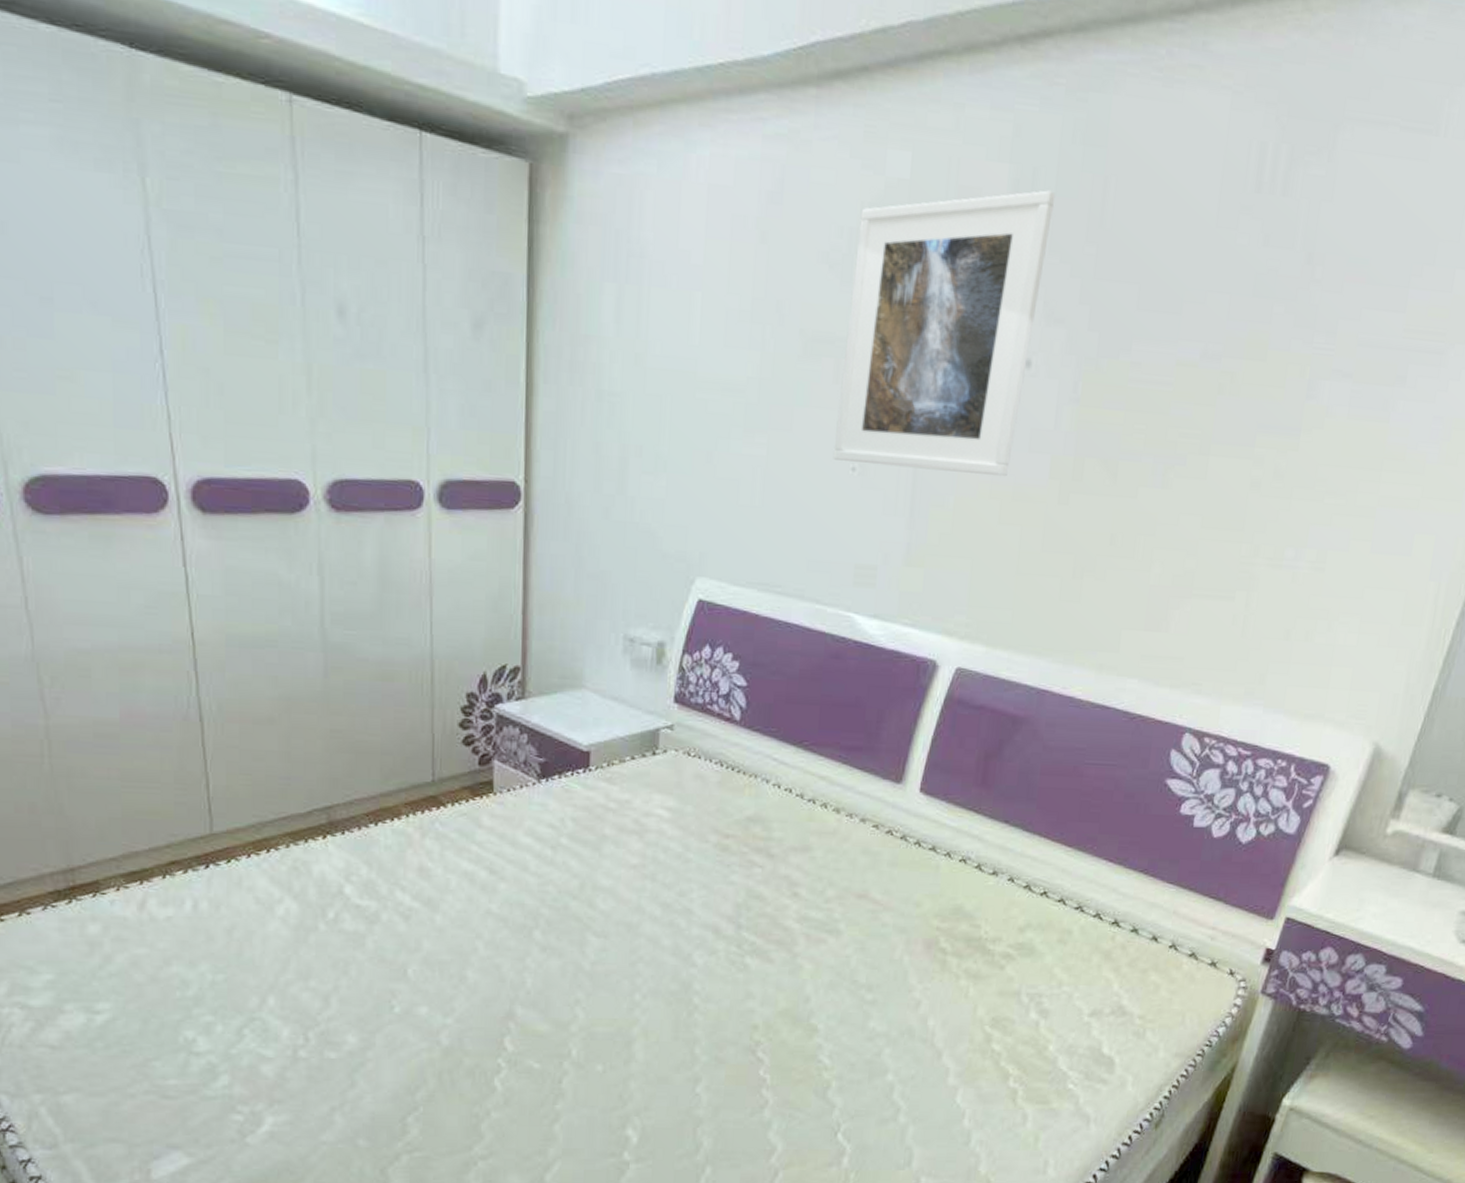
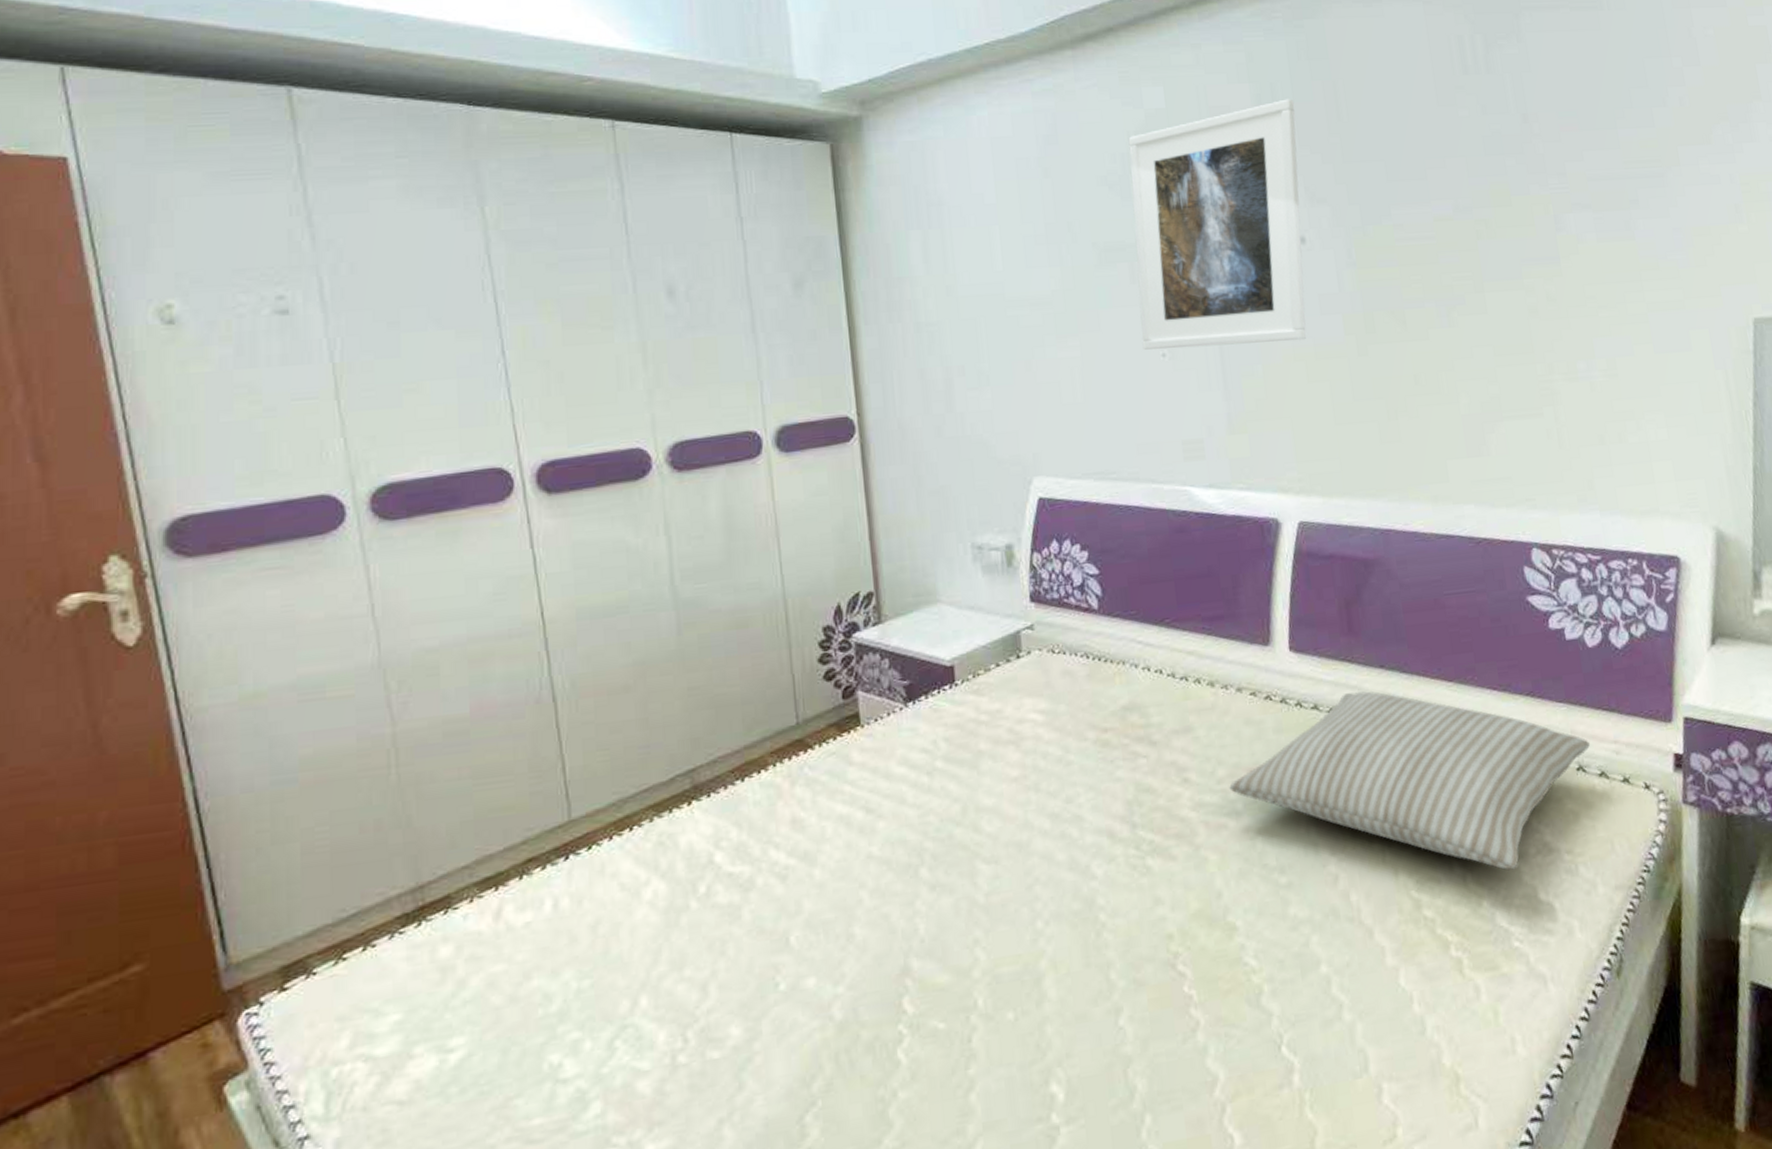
pillow: none [835,841,1189,1024] -> present [1229,691,1591,871]

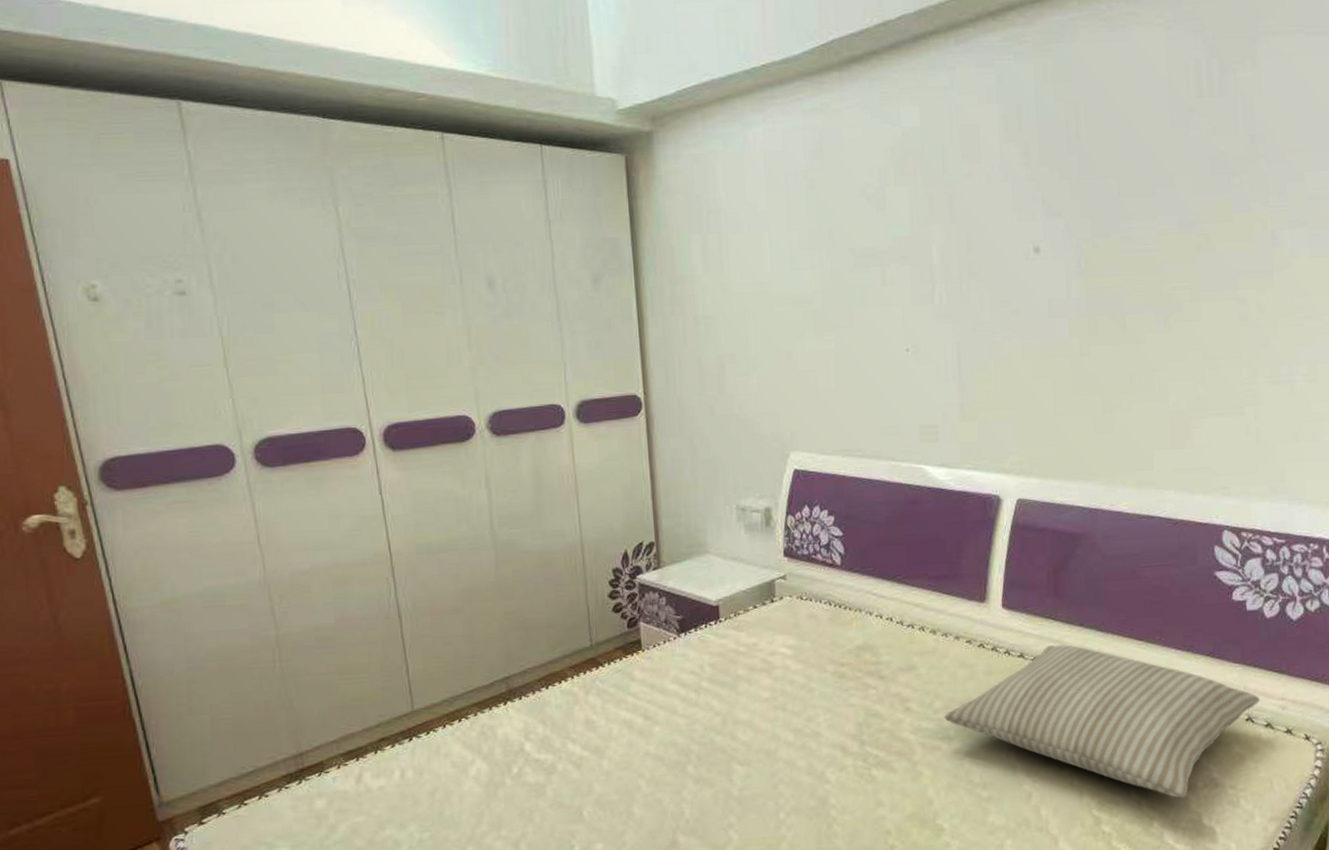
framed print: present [1128,99,1306,350] -> none [885,119,1038,345]

